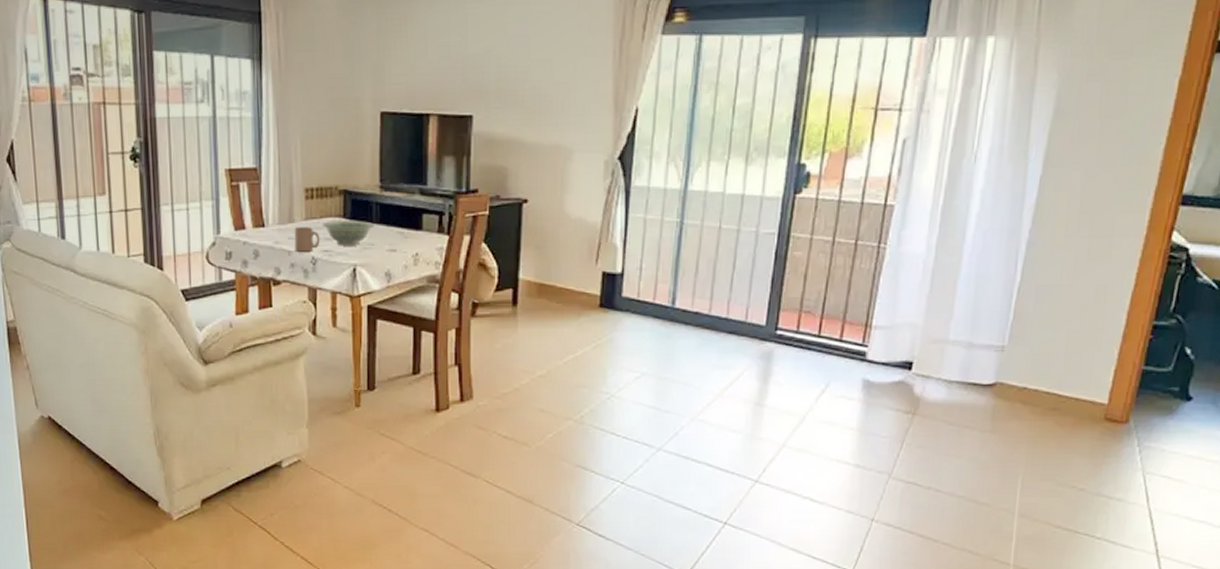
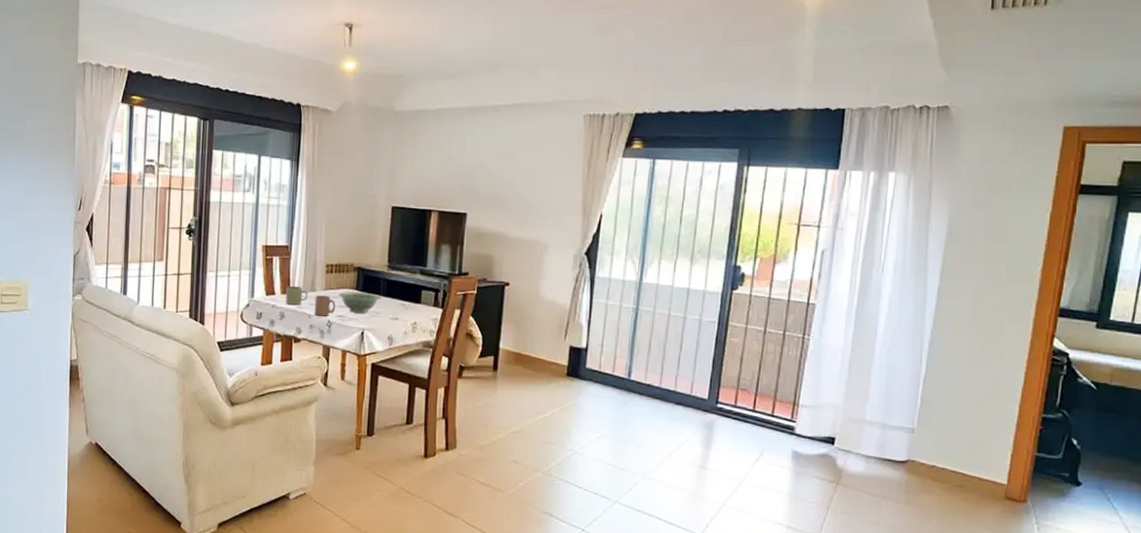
mug: none [258,218,286,240] -> present [285,286,308,305]

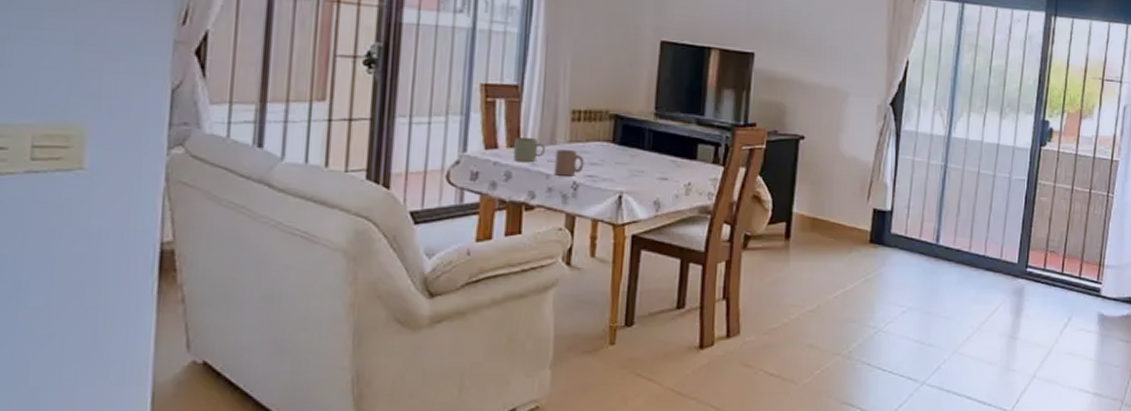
bowl: present [337,292,381,314] -> none [587,145,646,173]

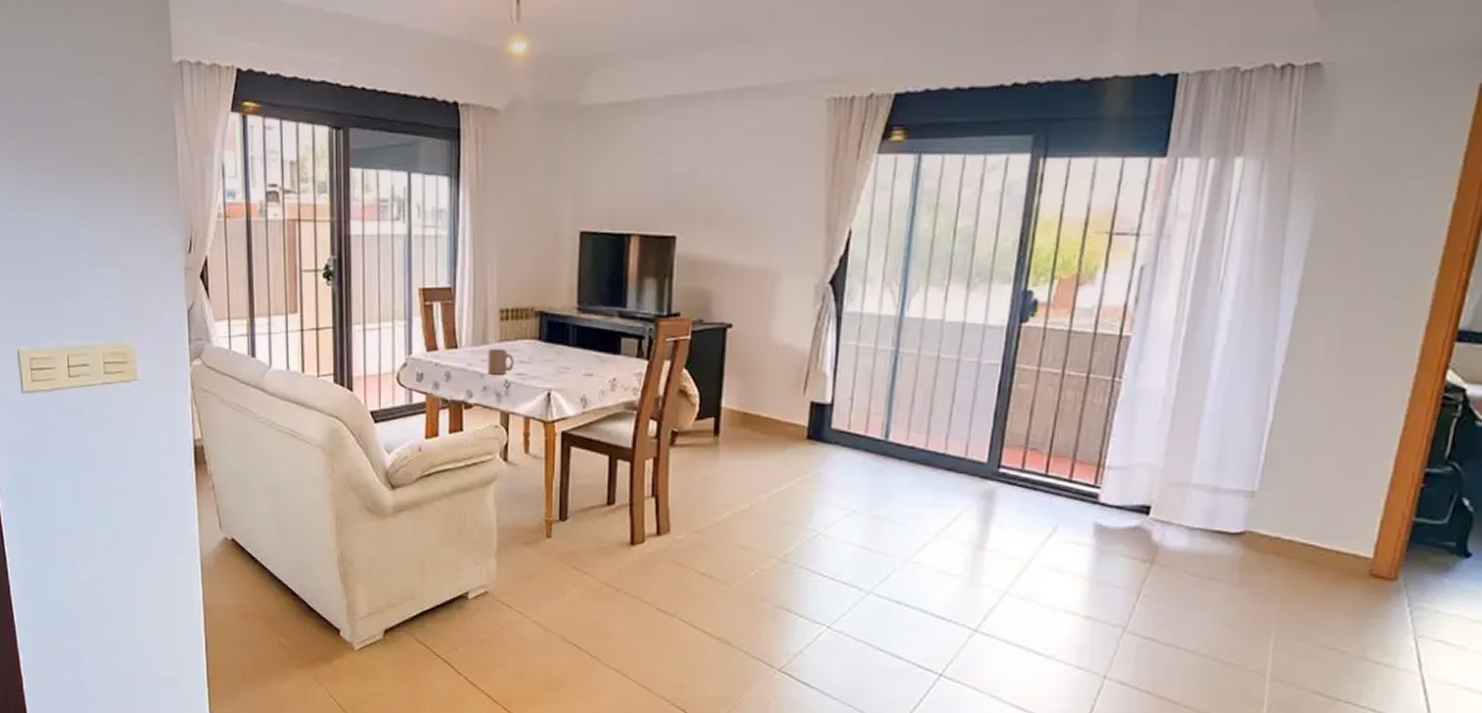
mug: present [513,138,546,162] -> none [450,339,479,362]

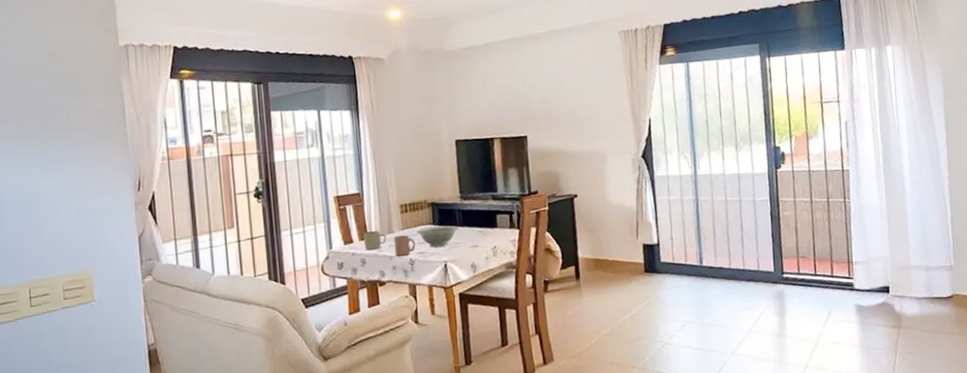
mug: none [450,339,479,362] -> present [363,231,387,250]
bowl: none [516,344,571,370] -> present [415,226,459,248]

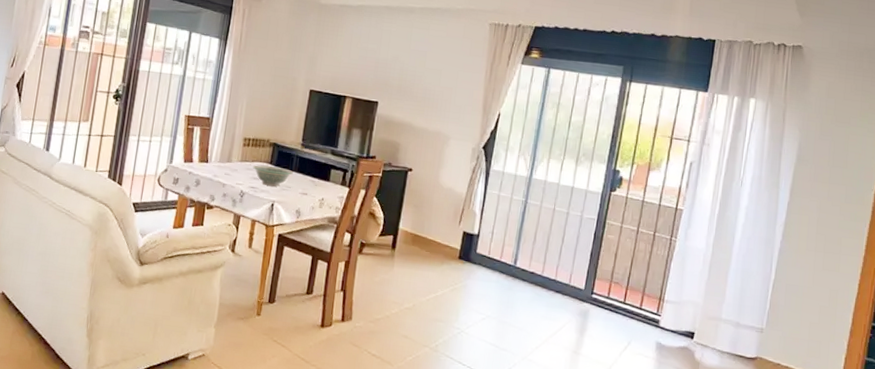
mug: present [363,231,387,250] -> none [202,155,225,174]
cup: present [393,235,416,256] -> none [228,166,250,187]

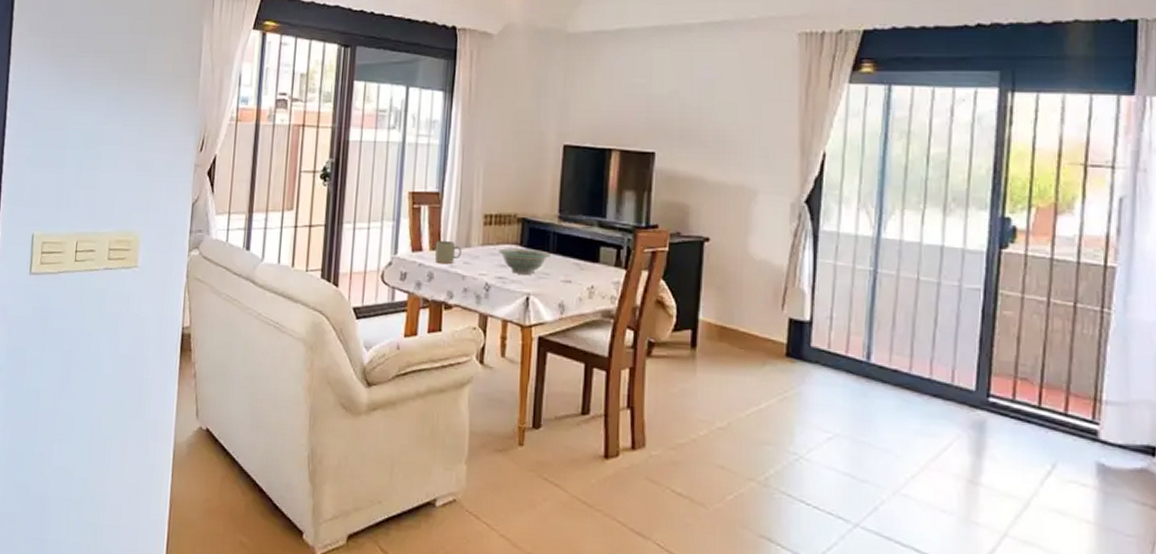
mug: none [202,155,225,174] -> present [434,241,462,264]

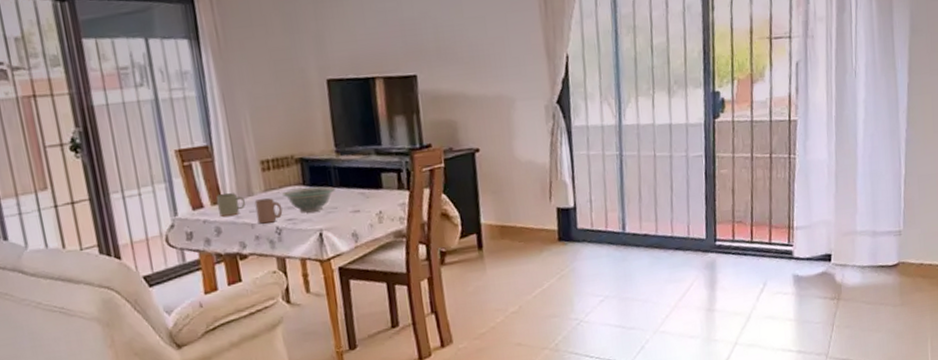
cup: none [469,252,495,278] -> present [254,198,283,224]

